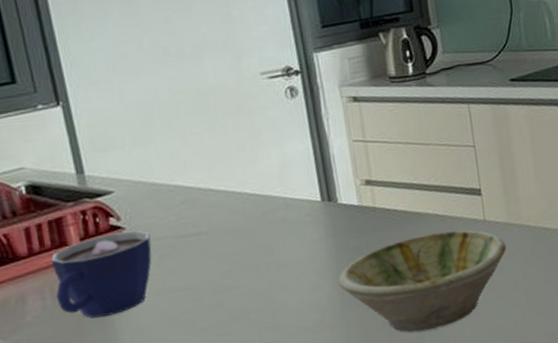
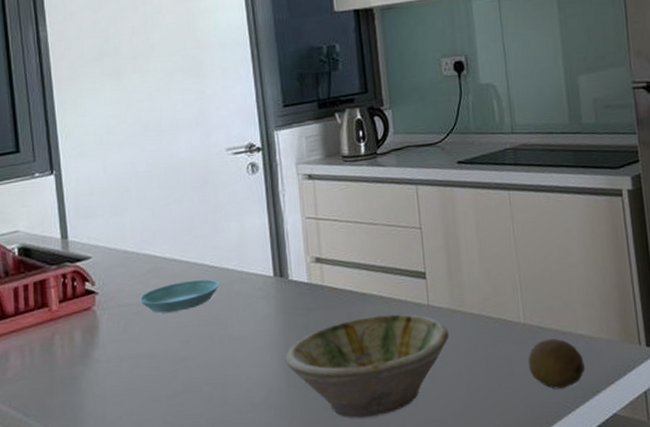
cup: present [50,230,152,318] -> none [32,295,119,379]
saucer: none [173,207,263,245] -> present [139,279,220,313]

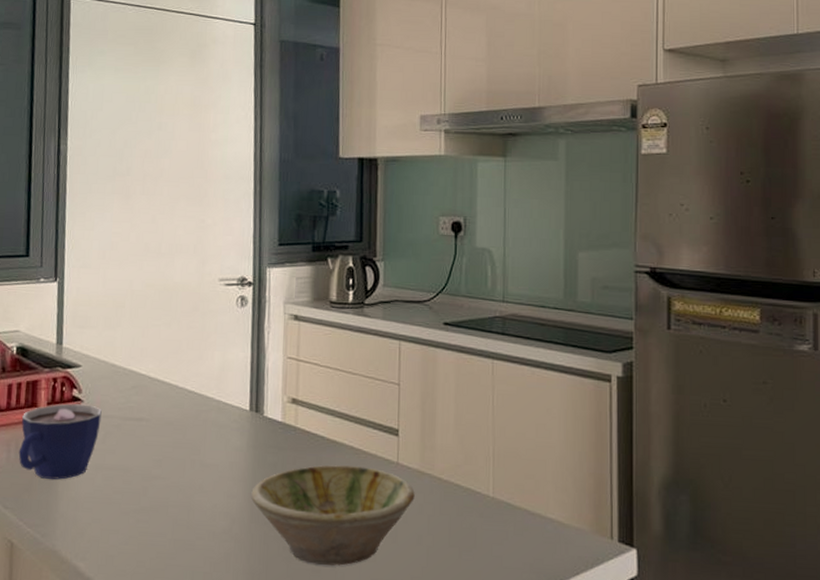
cup: none [32,295,119,379] -> present [18,403,102,480]
saucer: present [139,279,220,313] -> none [120,402,197,431]
fruit: present [528,338,586,389] -> none [493,517,552,571]

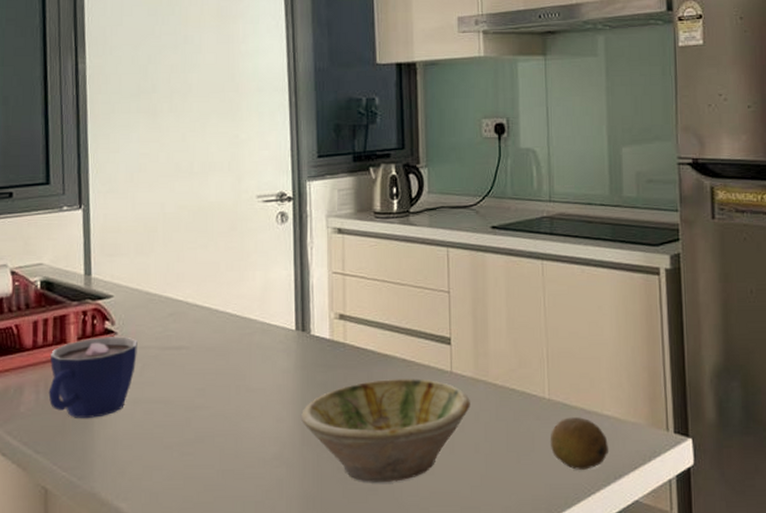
fruit: none [493,517,552,571] -> present [551,417,609,470]

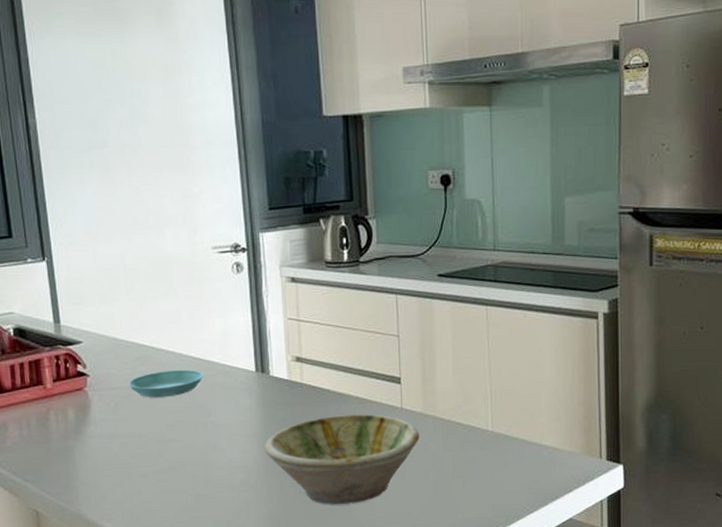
cup: present [48,336,137,418] -> none [28,378,110,451]
saucer: none [158,327,240,359] -> present [128,369,204,398]
fruit: present [551,417,609,470] -> none [493,447,547,493]

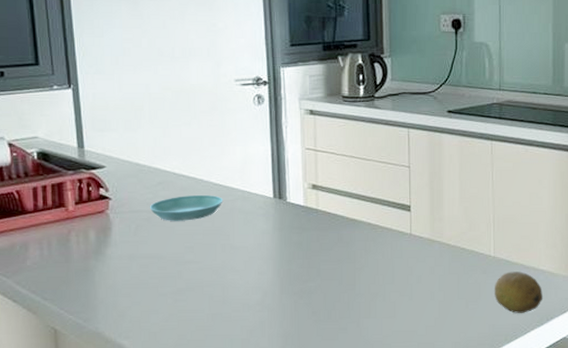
bowl: present [265,414,420,504] -> none [280,239,427,323]
fruit: none [493,447,547,493] -> present [495,271,544,313]

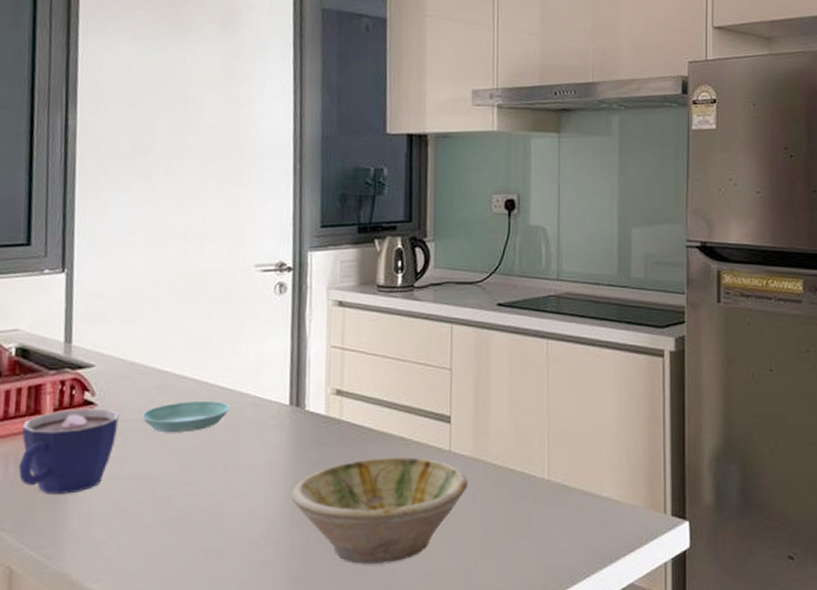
cup: none [50,202,131,271] -> present [18,408,119,494]
bowl: none [280,239,427,323] -> present [291,457,468,564]
fruit: present [495,271,544,313] -> none [548,499,607,552]

